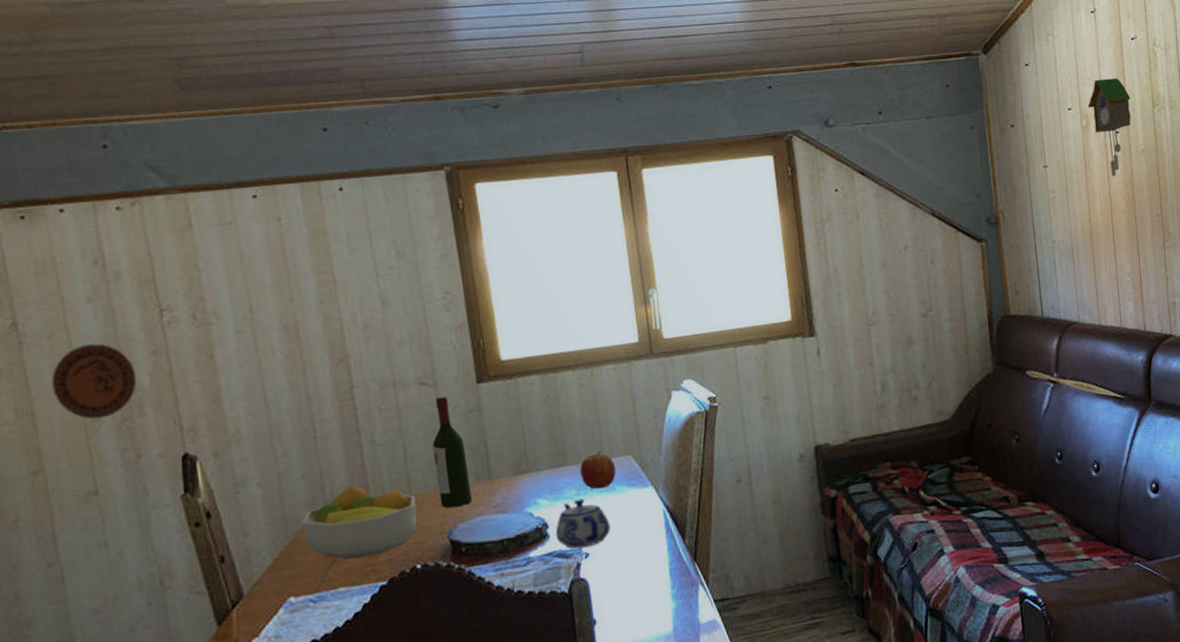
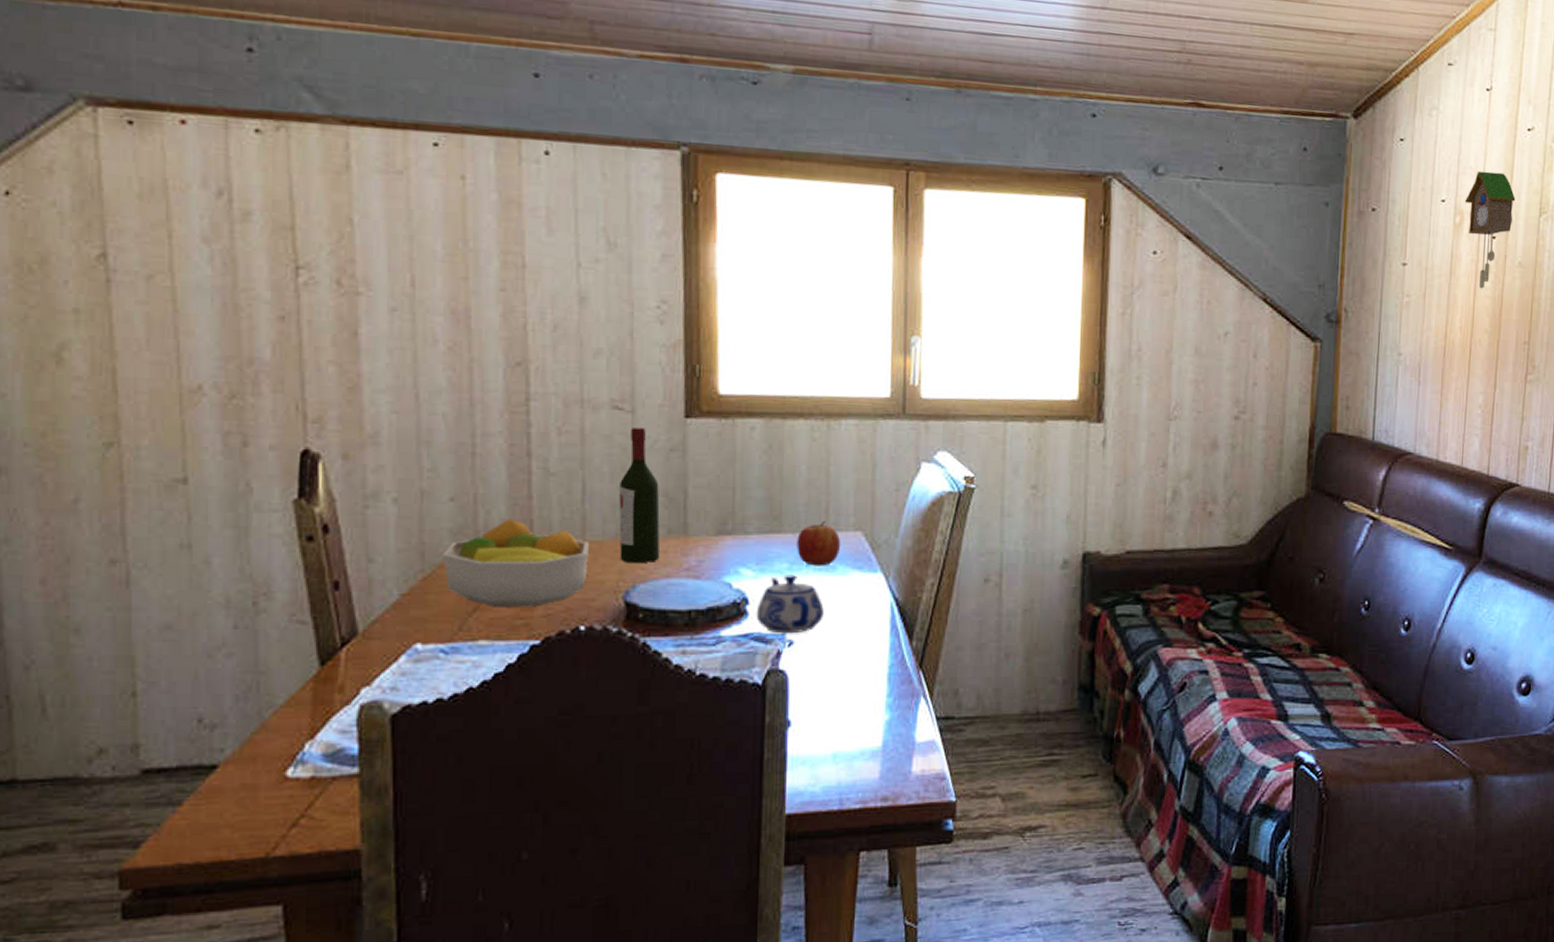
decorative plate: present [51,343,137,420] -> none [143,295,255,391]

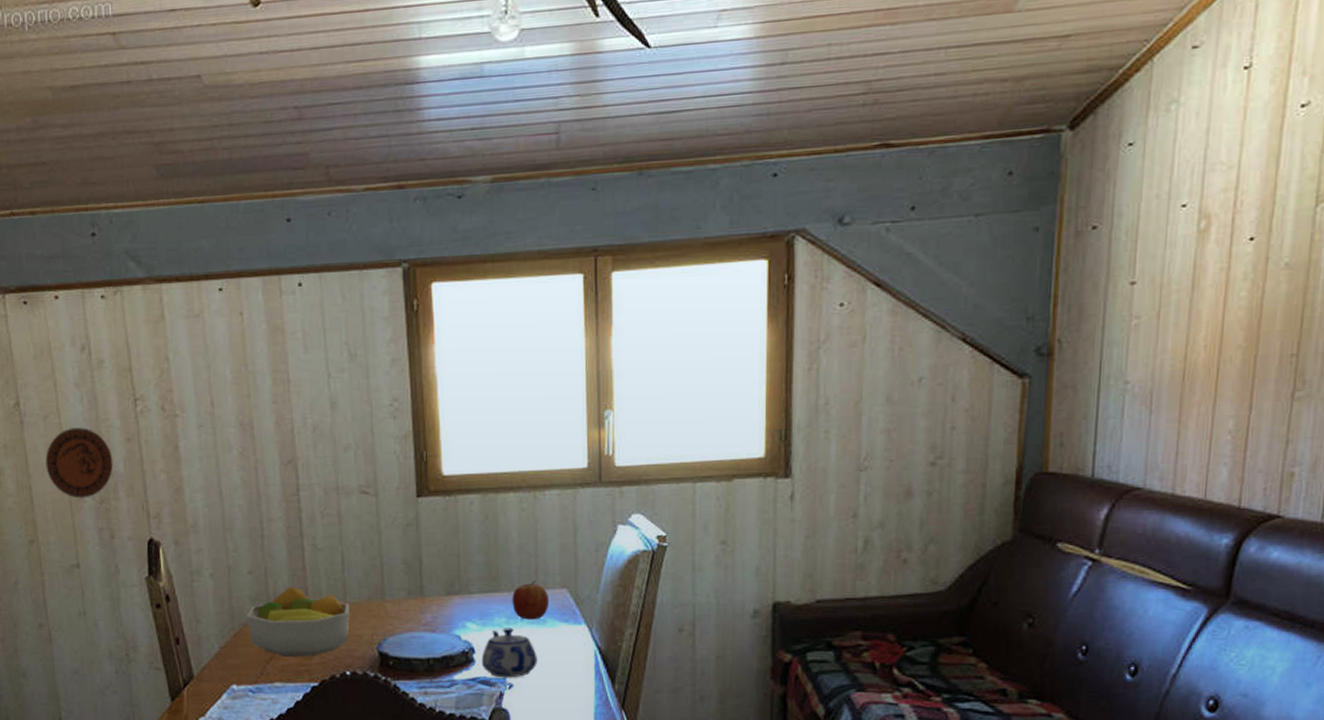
decorative plate: none [143,295,255,391] -> present [45,428,114,499]
wine bottle: present [619,428,660,562] -> none [370,508,404,619]
cuckoo clock: present [1464,170,1516,289] -> none [1212,162,1283,300]

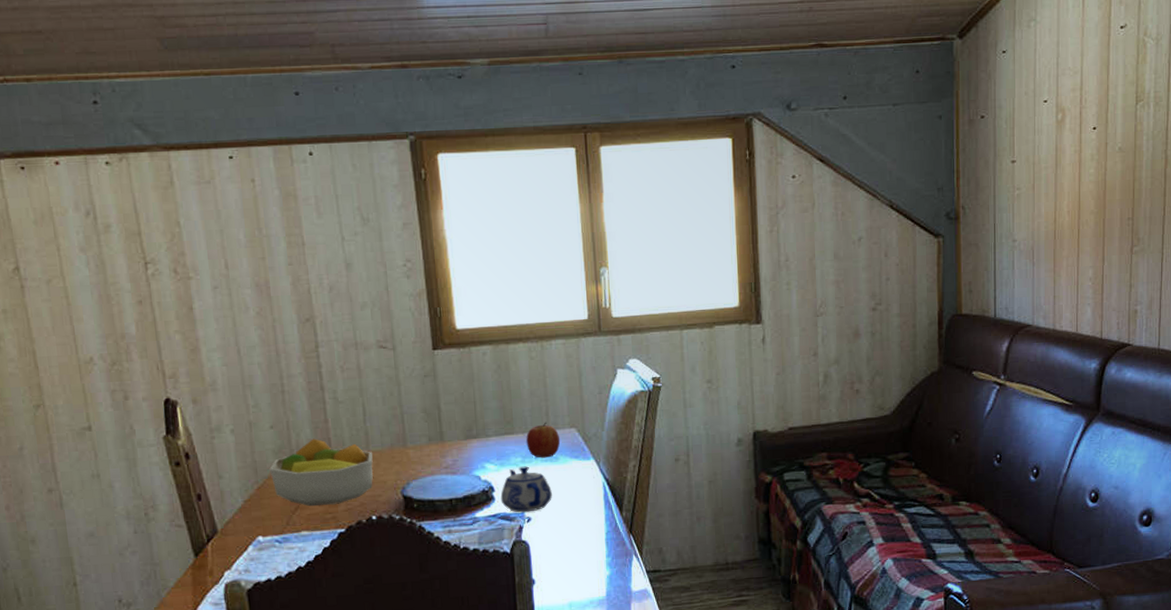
decorative plate: present [45,428,114,499] -> none [50,291,125,361]

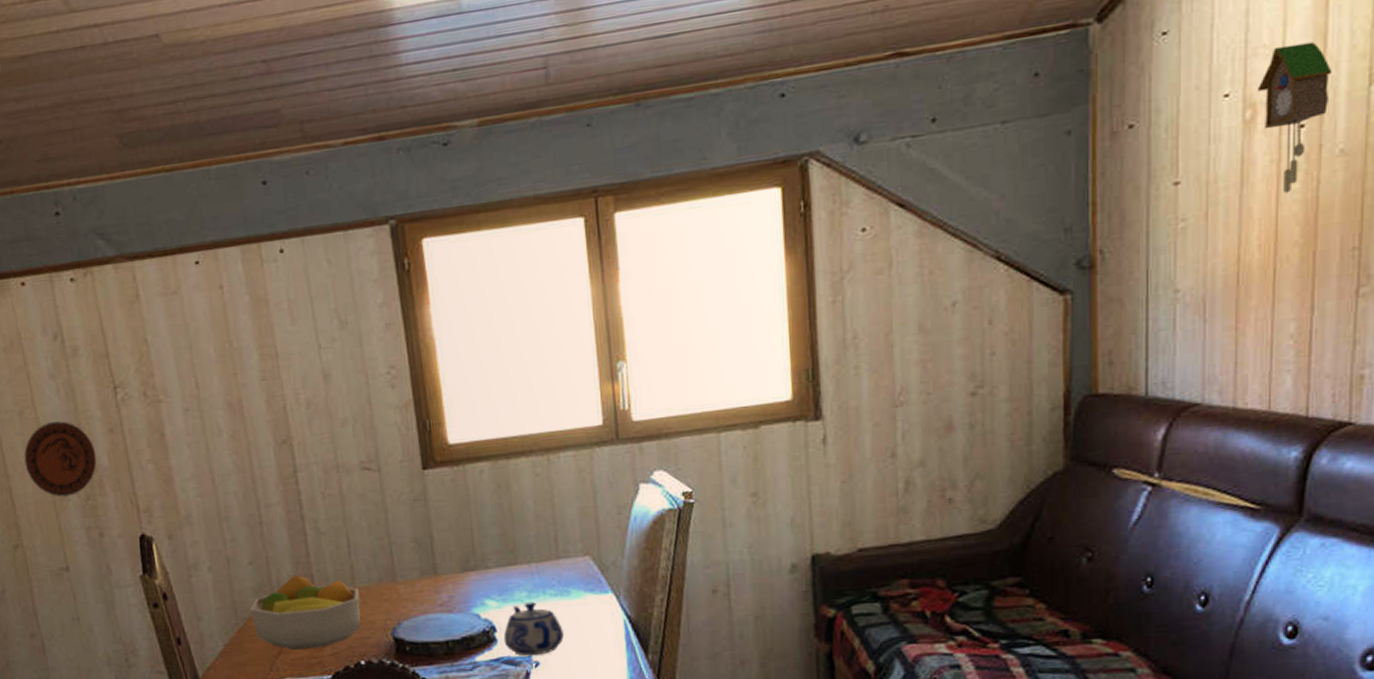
decorative plate: none [50,291,125,361] -> present [24,421,97,497]
apple: present [526,422,561,458] -> none [532,549,573,592]
cuckoo clock: none [1065,69,1113,176] -> present [1257,41,1332,194]

